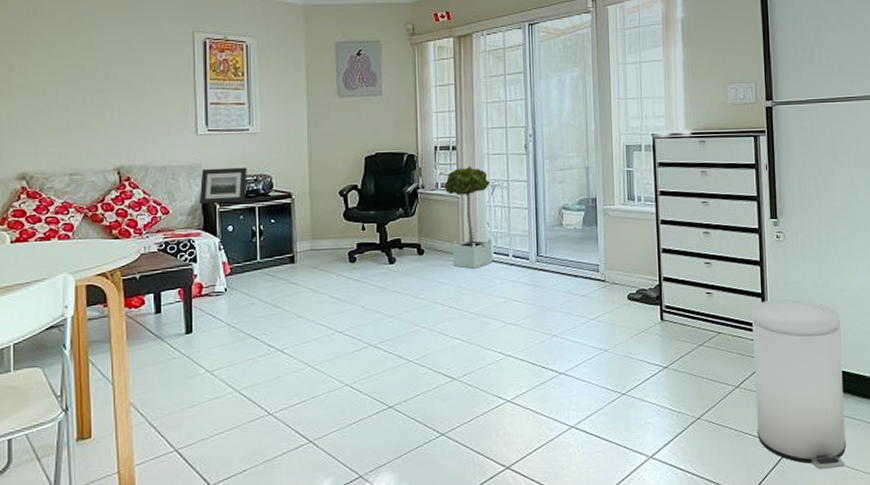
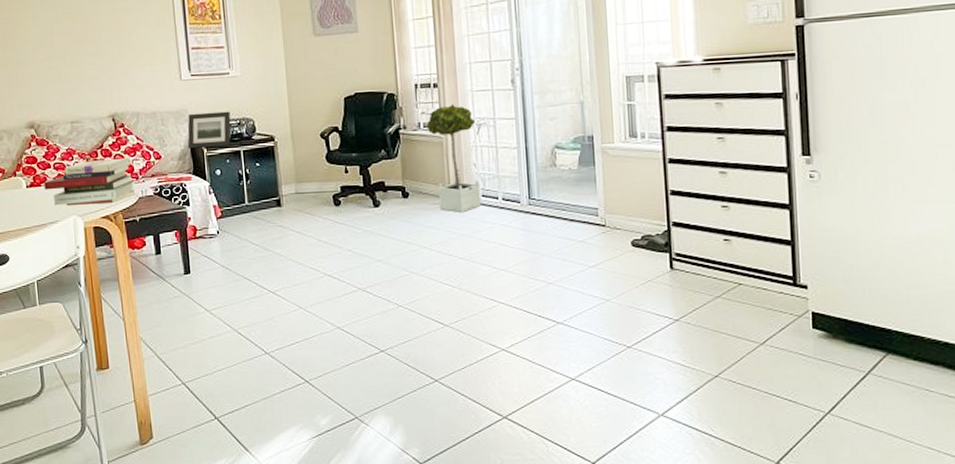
books: none [32,212,137,263] -> present [44,157,135,206]
pedal bin: present [751,299,847,469] -> none [778,247,899,438]

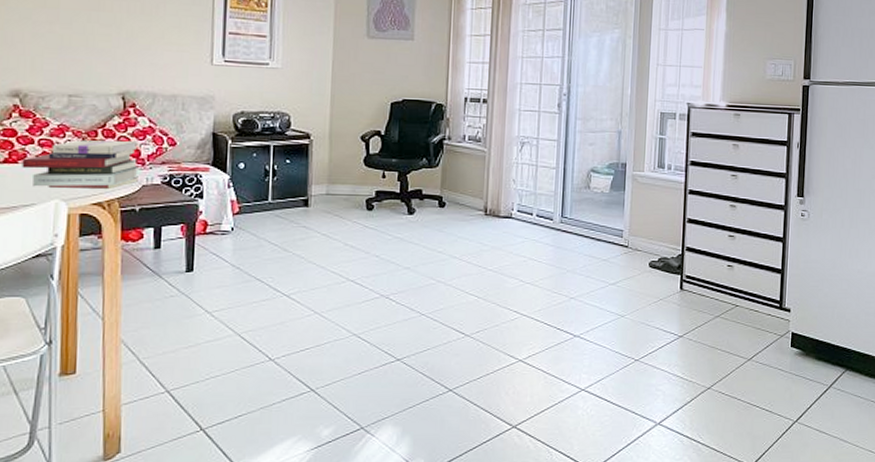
picture frame: present [187,111,231,149] -> none [209,101,264,140]
potted tree: present [426,103,482,212] -> none [471,120,519,225]

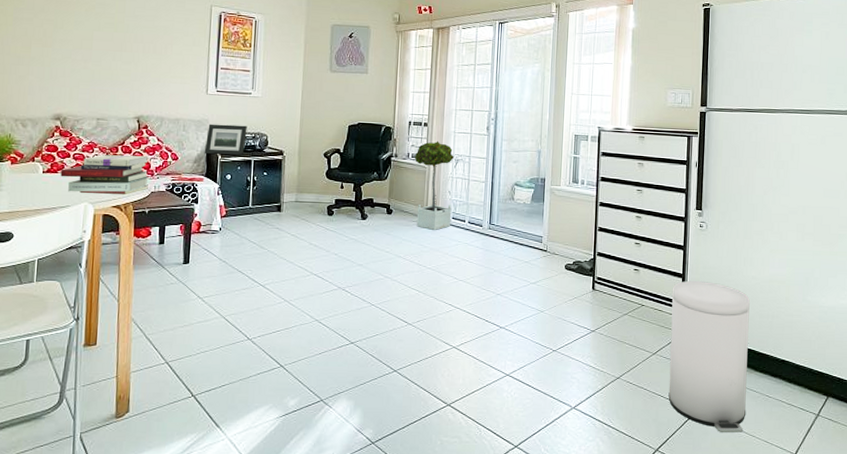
picture frame: none [209,101,264,140] -> present [204,124,247,156]
potted tree: none [471,120,519,225] -> present [414,140,454,230]
pedal bin: none [764,276,855,443] -> present [668,280,750,432]

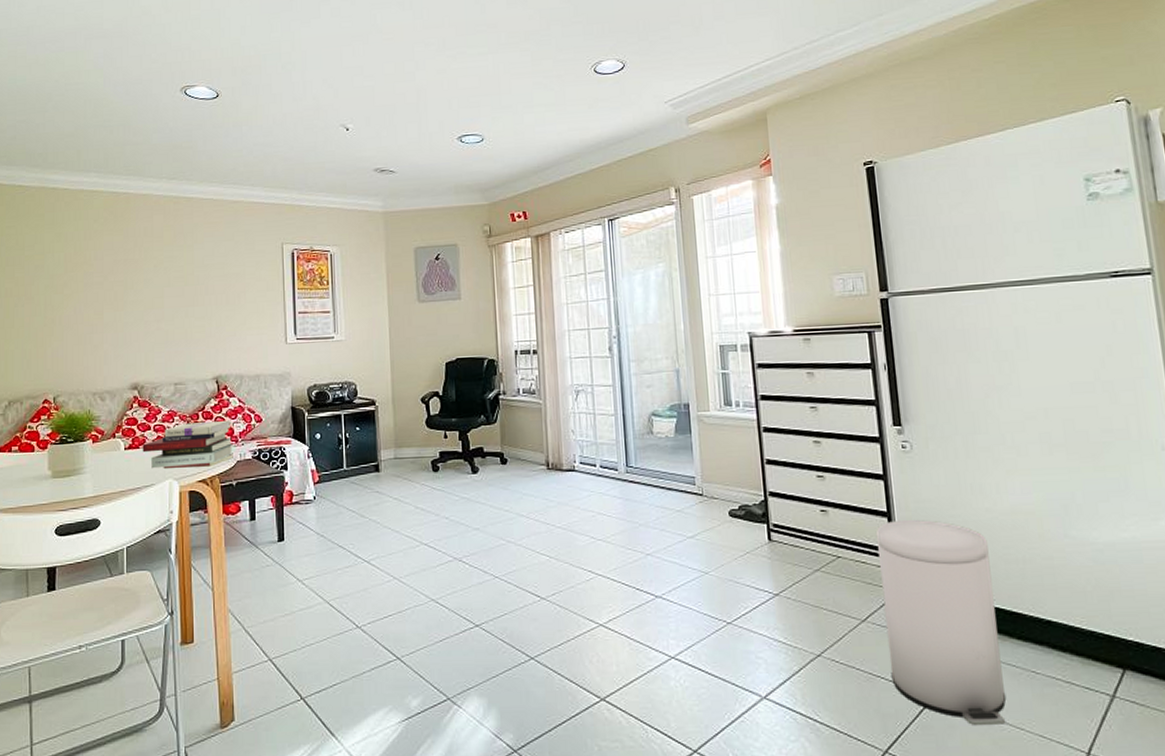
picture frame: present [204,124,247,156] -> none [289,375,333,413]
potted tree: present [414,140,454,230] -> none [525,370,579,480]

